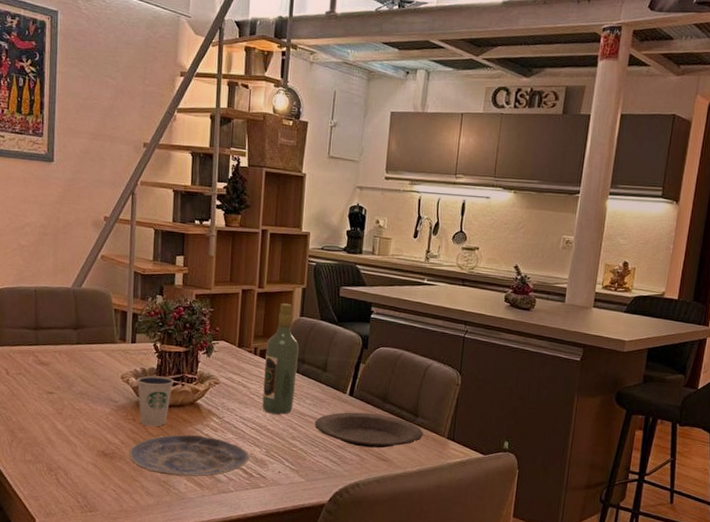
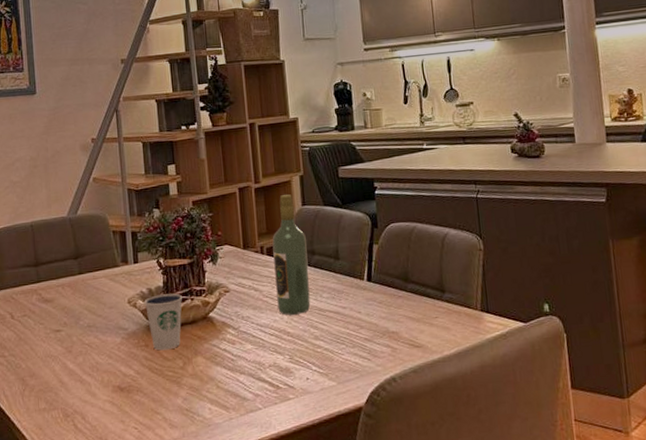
plate: present [128,434,250,477] -> none [145,351,274,402]
plate: present [315,412,424,448] -> none [336,296,455,336]

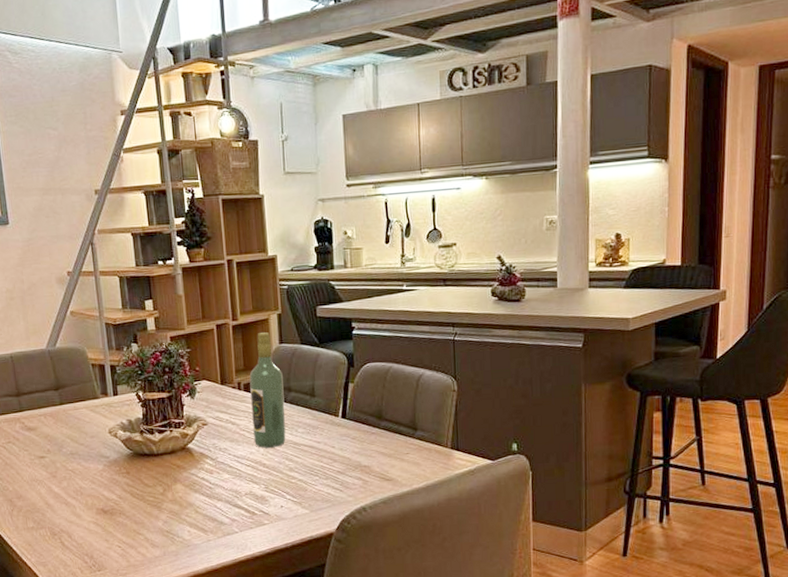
dixie cup: present [144,293,183,351] -> none [124,425,162,478]

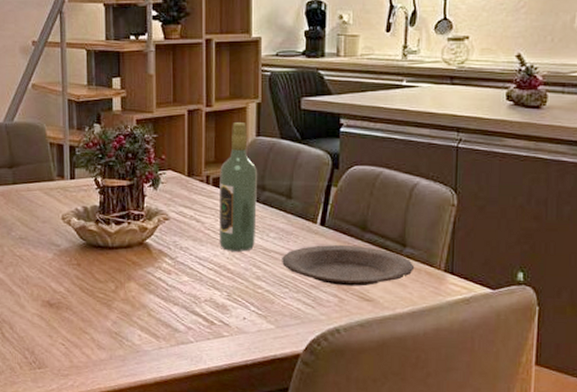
plate: none [311,433,426,470] -> present [282,244,415,286]

